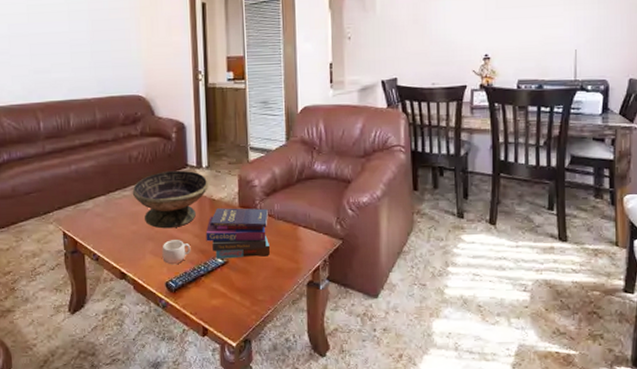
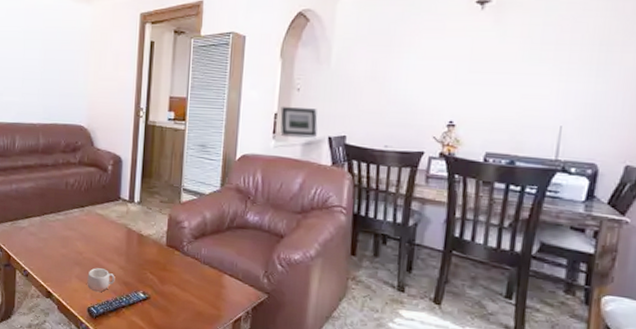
decorative bowl: present [132,170,208,229] -> none [65,201,139,257]
books: present [205,208,271,259] -> none [130,244,195,298]
picture frame: none [335,55,371,83] -> present [280,106,318,138]

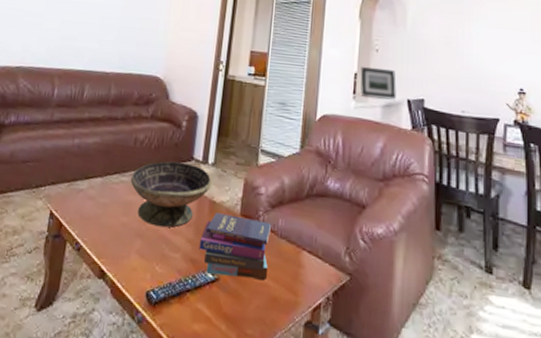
decorative bowl: none [65,201,139,257] -> present [130,161,212,228]
mug: present [87,268,115,293] -> none [148,241,181,272]
books: none [130,244,195,298] -> present [199,212,271,279]

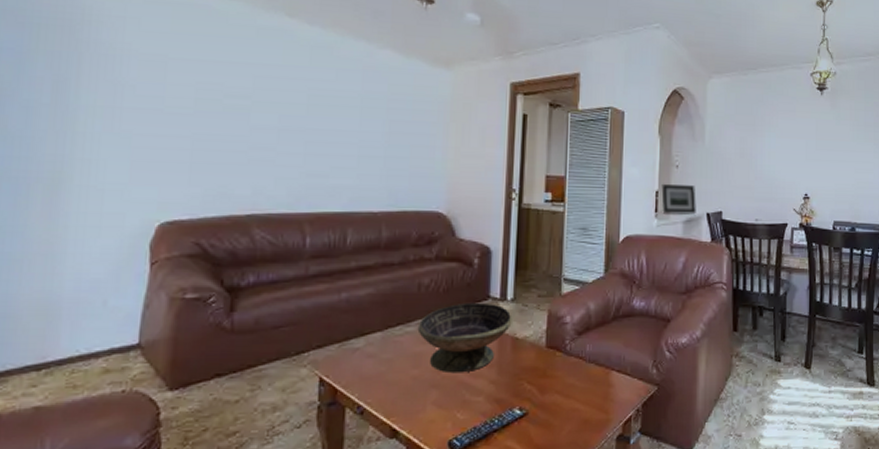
books: present [199,212,271,279] -> none [503,348,579,410]

